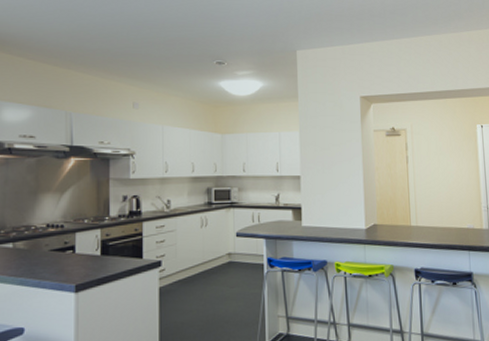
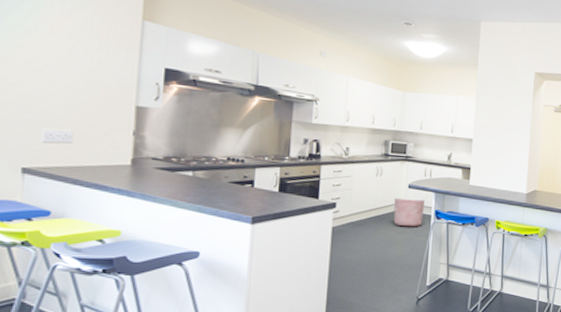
planter: none [223,247,256,280] -> present [393,197,425,227]

